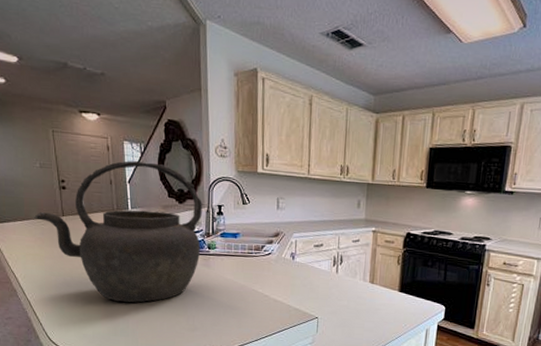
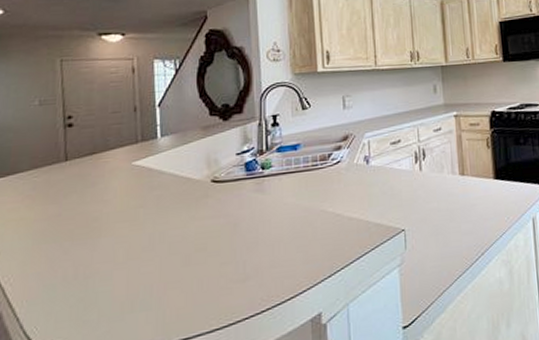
kettle: present [33,160,202,303] -> none [22,79,253,262]

